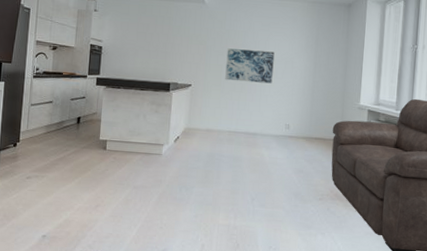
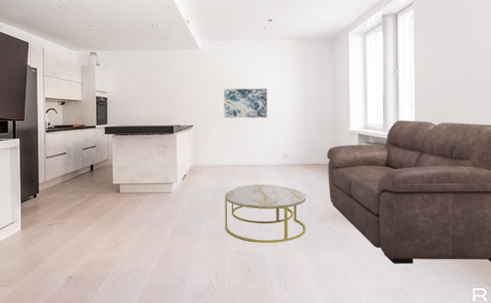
coffee table: none [215,153,307,220] -> present [225,184,307,243]

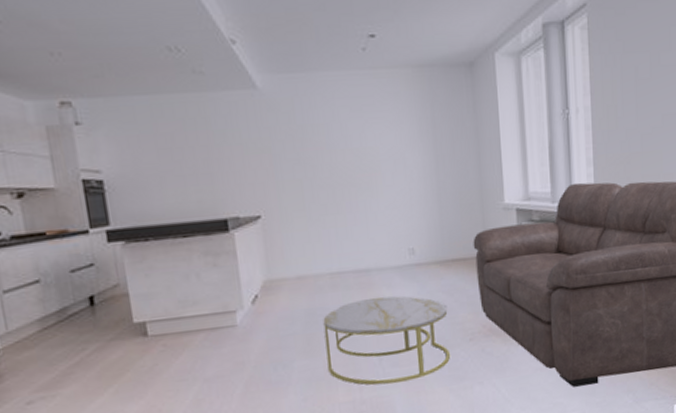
wall art: present [223,88,268,119] -> none [305,148,380,201]

